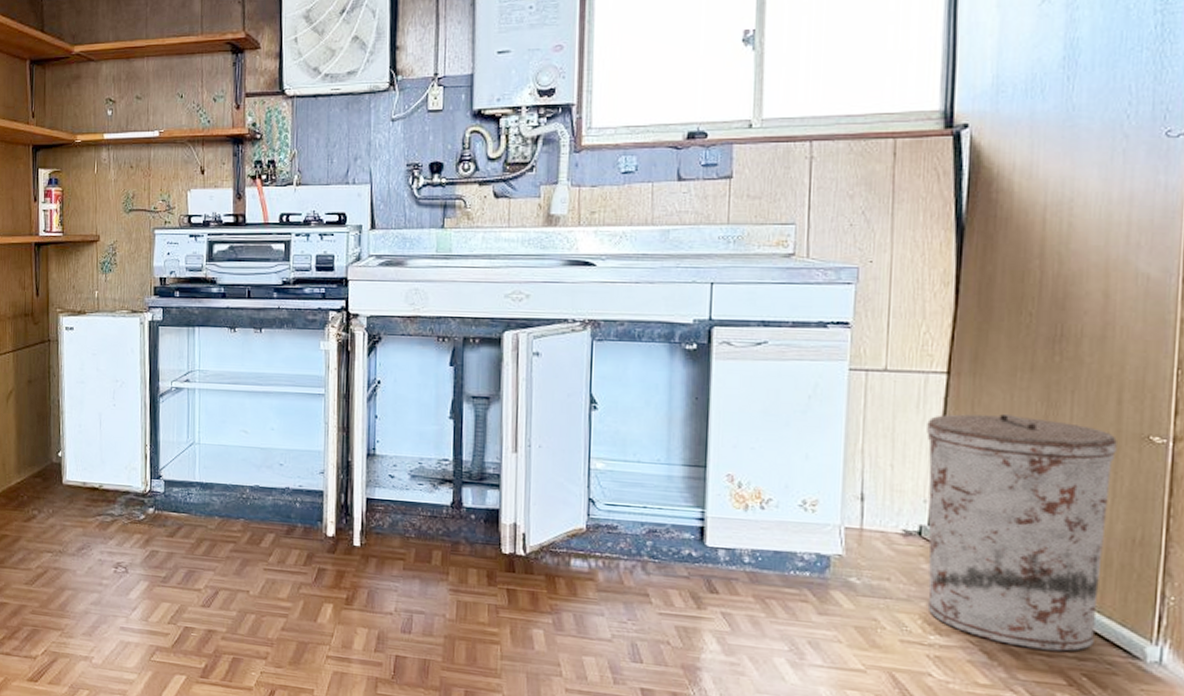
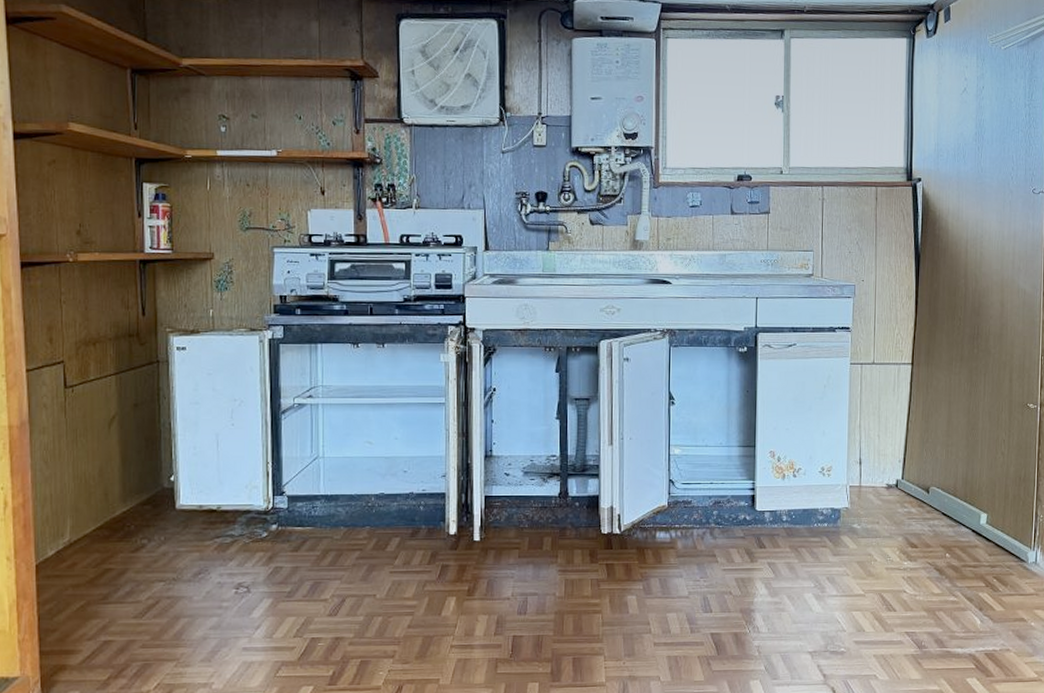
trash can: present [927,413,1117,652] -> none [900,392,1010,563]

